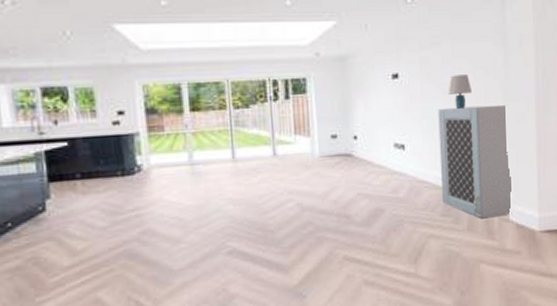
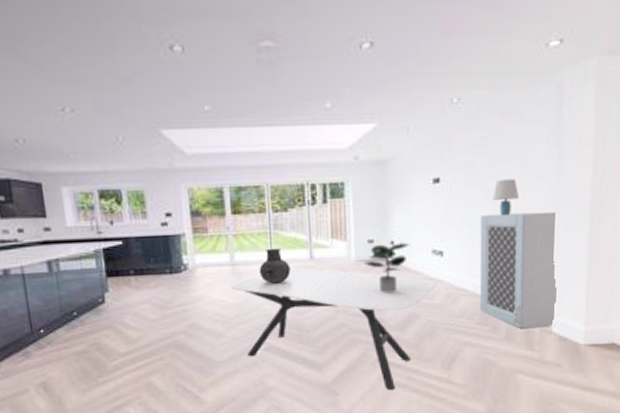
dining table: none [190,166,401,290] -> present [231,268,437,391]
ceramic pot: none [220,145,253,183] -> present [259,248,291,284]
potted plant: none [327,137,373,189] -> present [363,242,411,294]

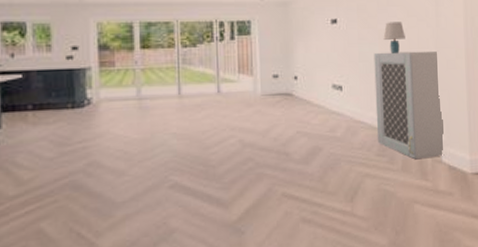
dining table: present [231,268,437,391] -> none [137,102,338,227]
ceramic pot: present [259,248,291,284] -> none [166,82,198,118]
potted plant: present [363,242,411,294] -> none [268,78,313,127]

